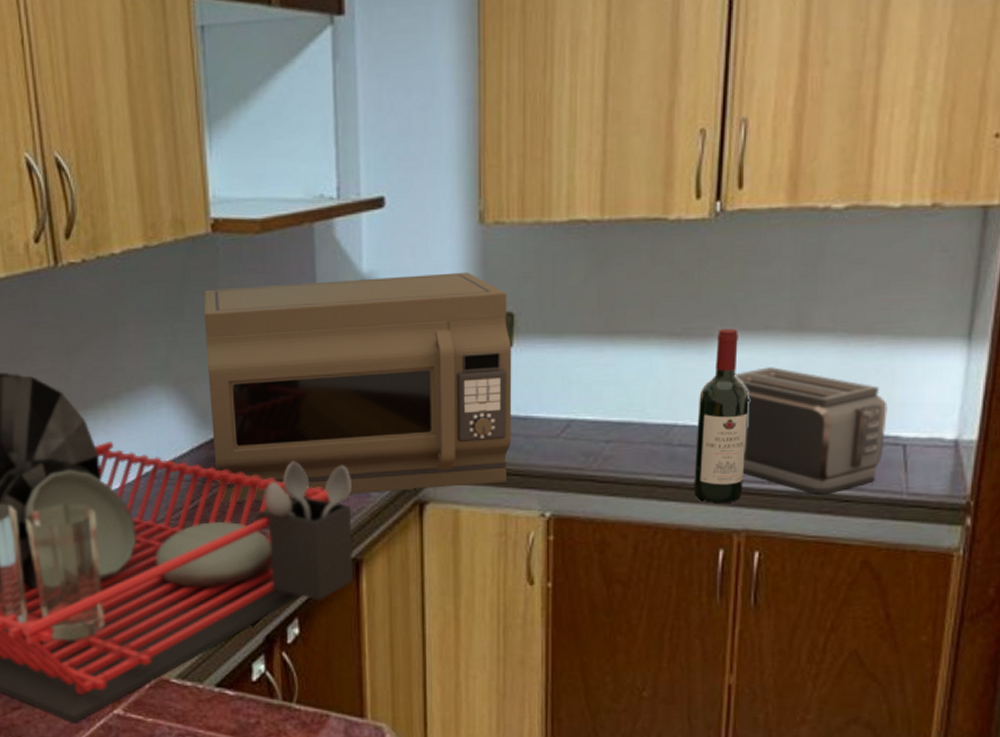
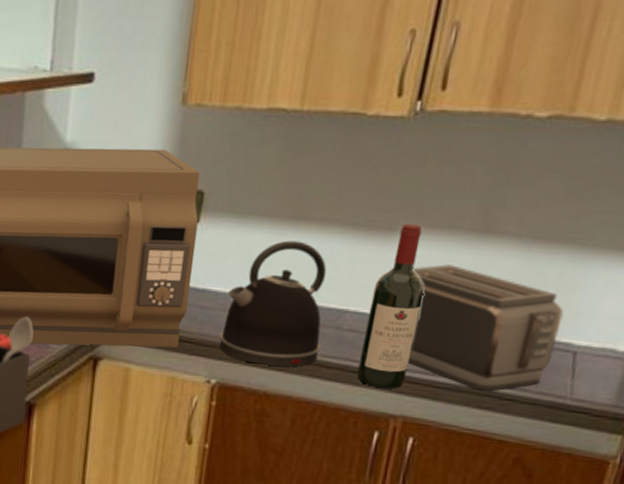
kettle: none [549,356,653,492] -> present [219,240,327,367]

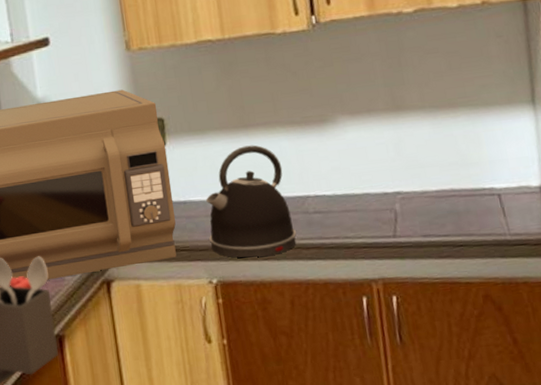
wine bottle: present [356,223,425,389] -> none [323,113,374,258]
toaster: present [407,264,564,392] -> none [350,141,483,243]

